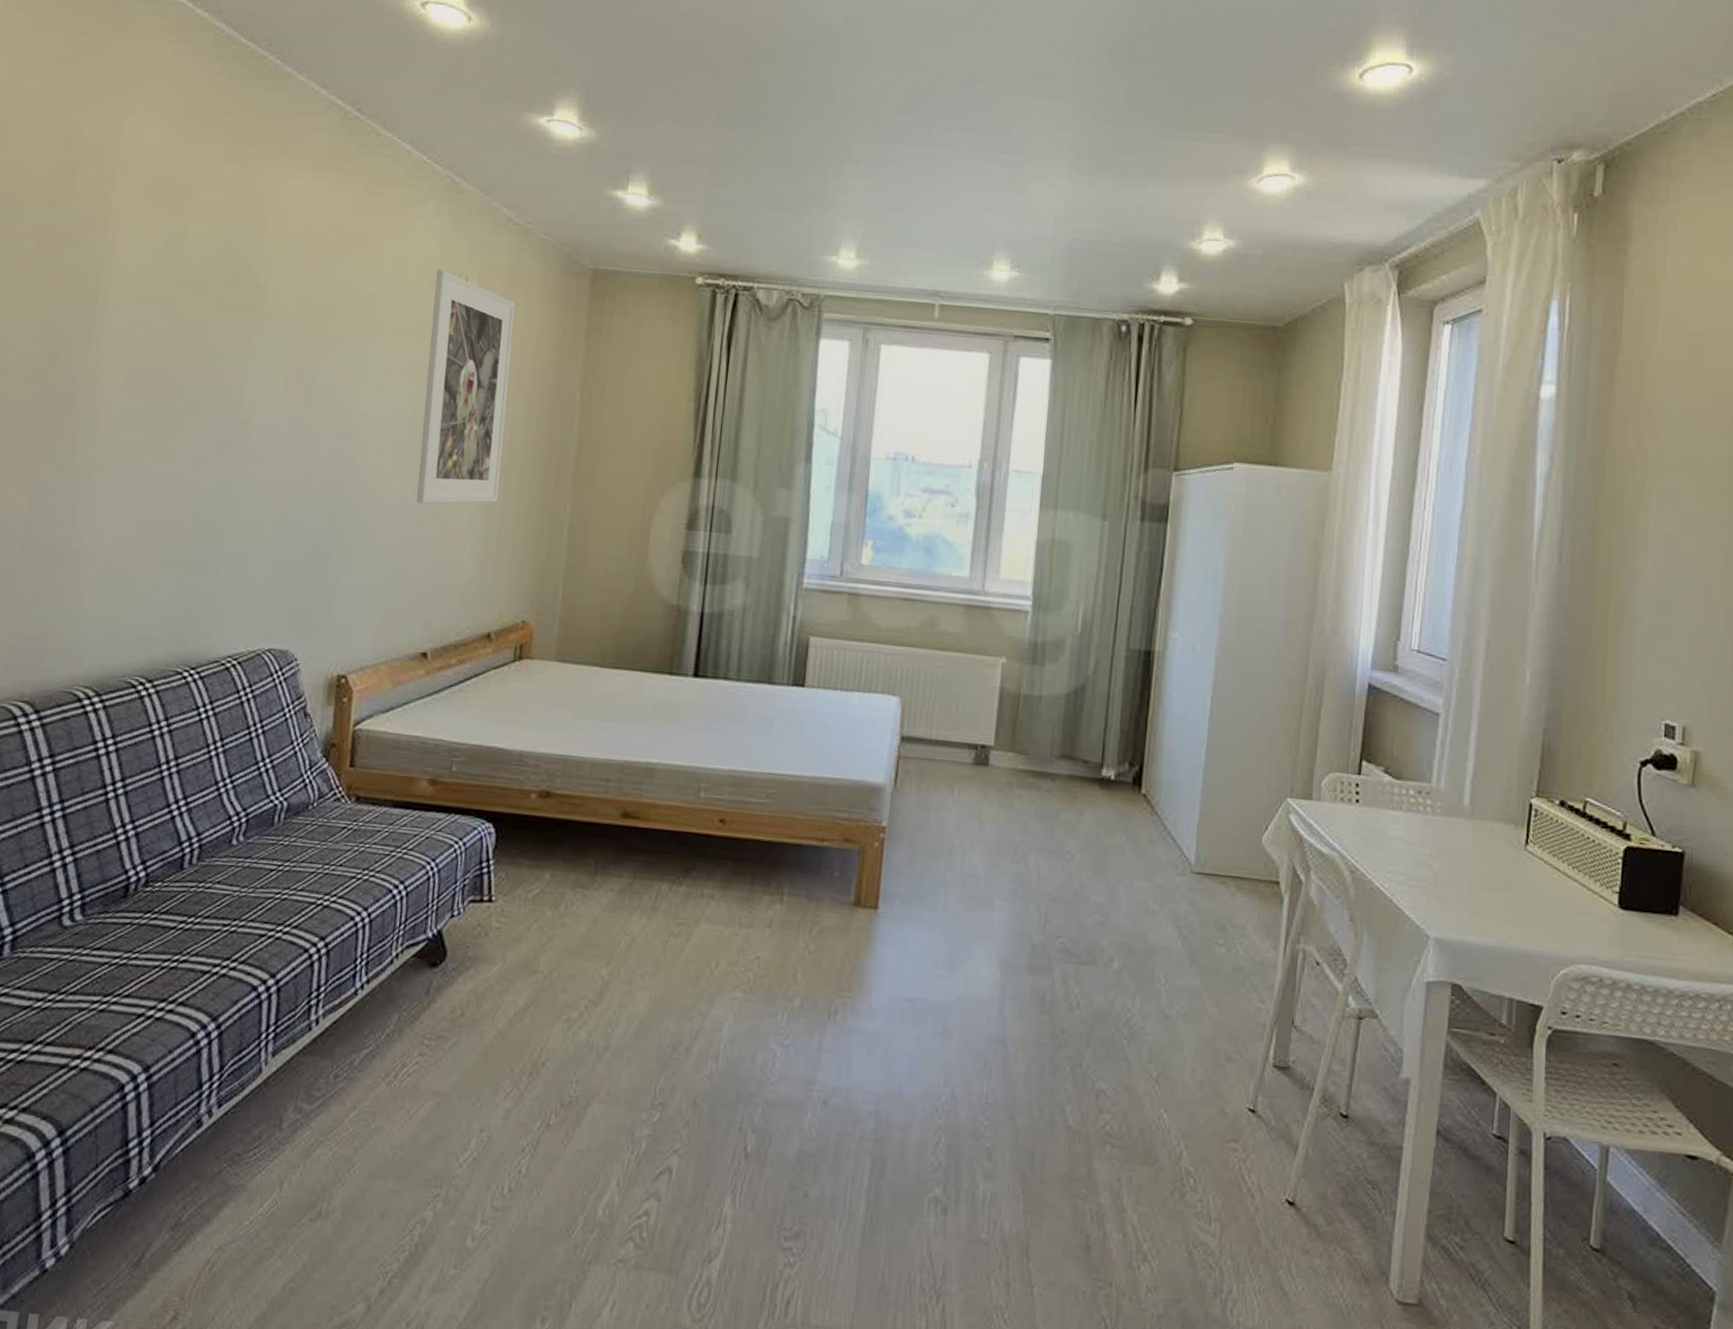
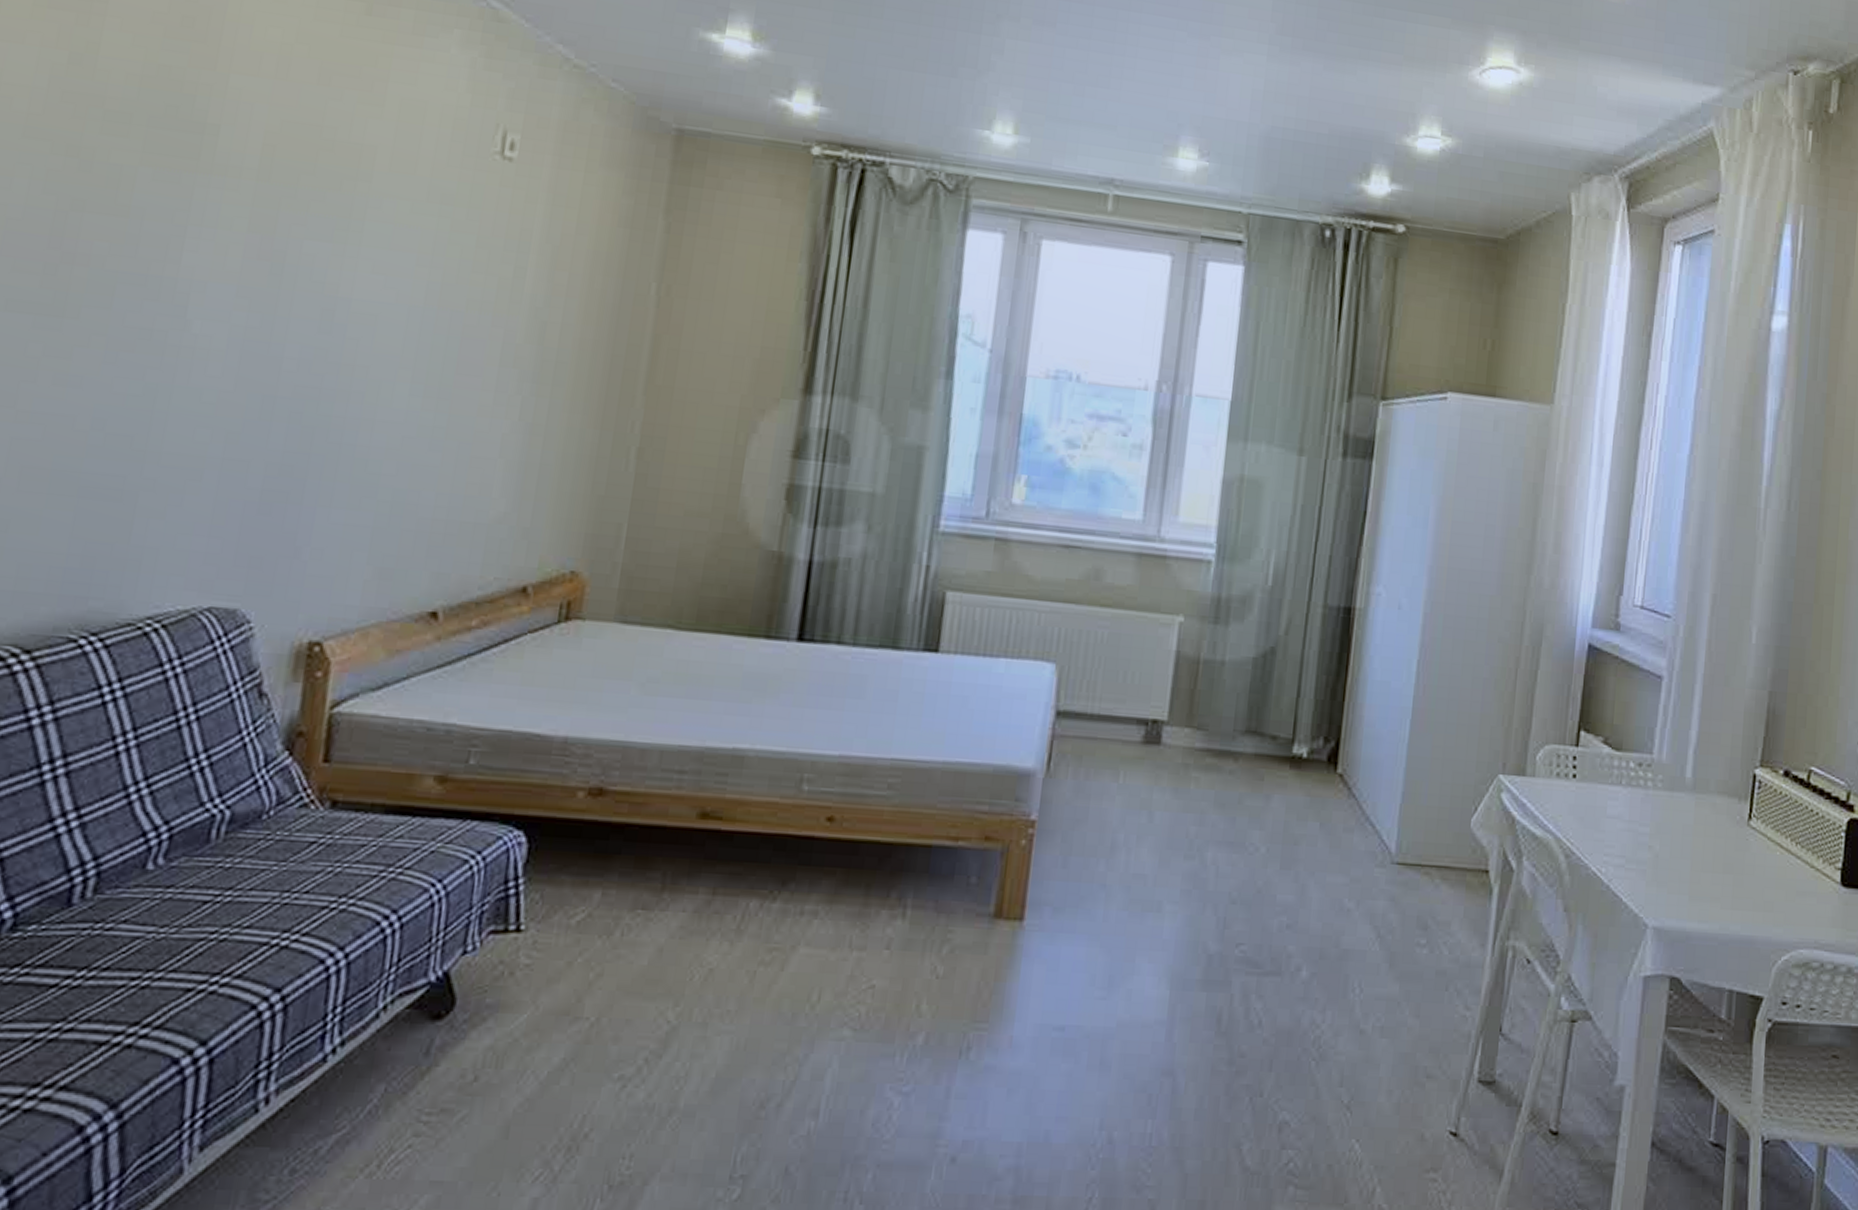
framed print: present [416,269,515,504] -> none [428,117,572,420]

